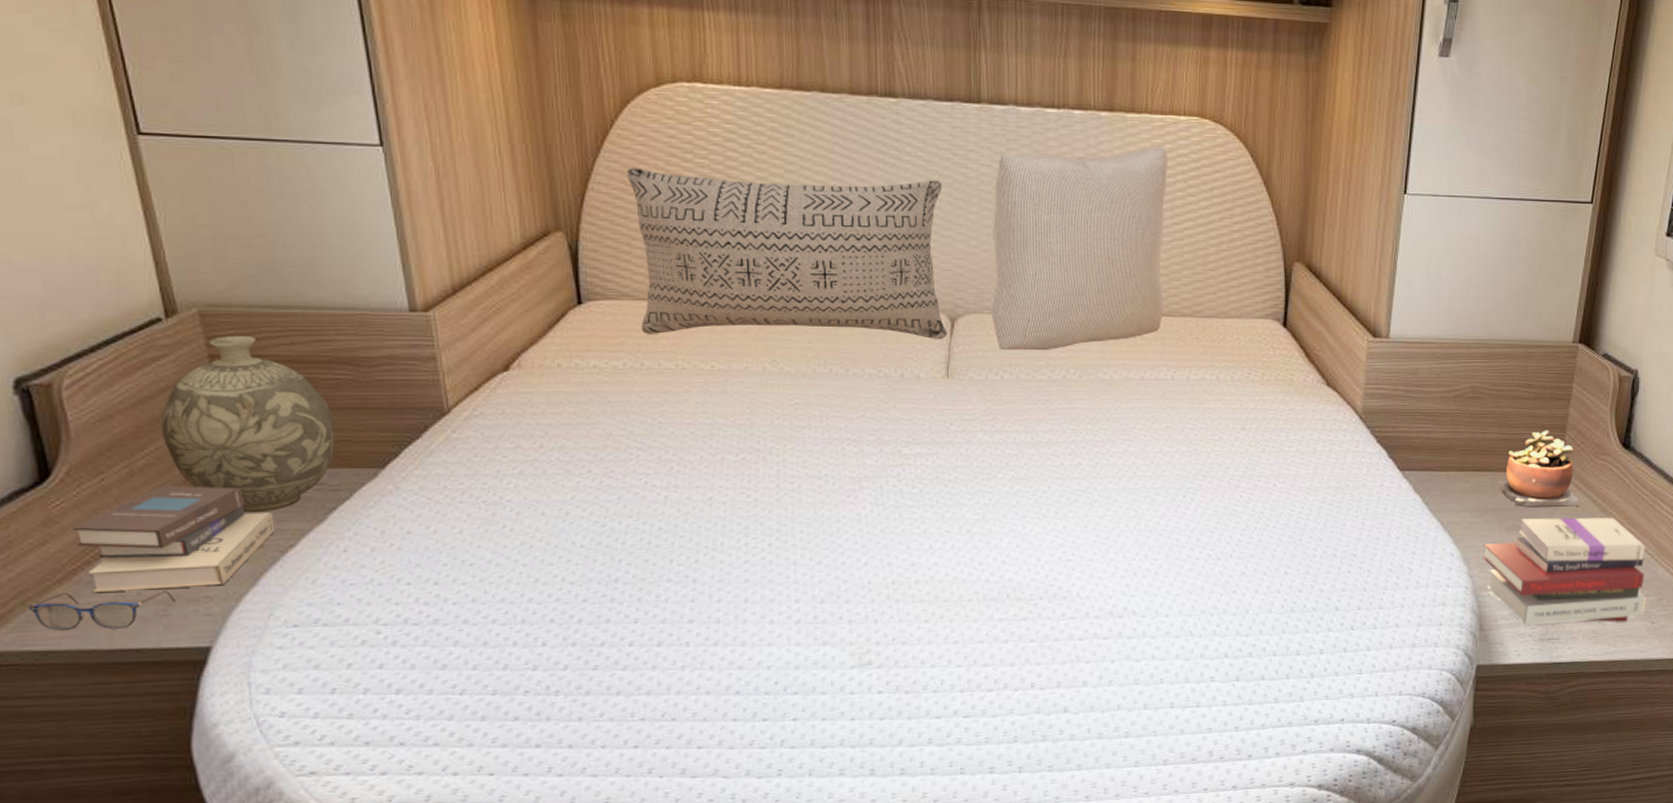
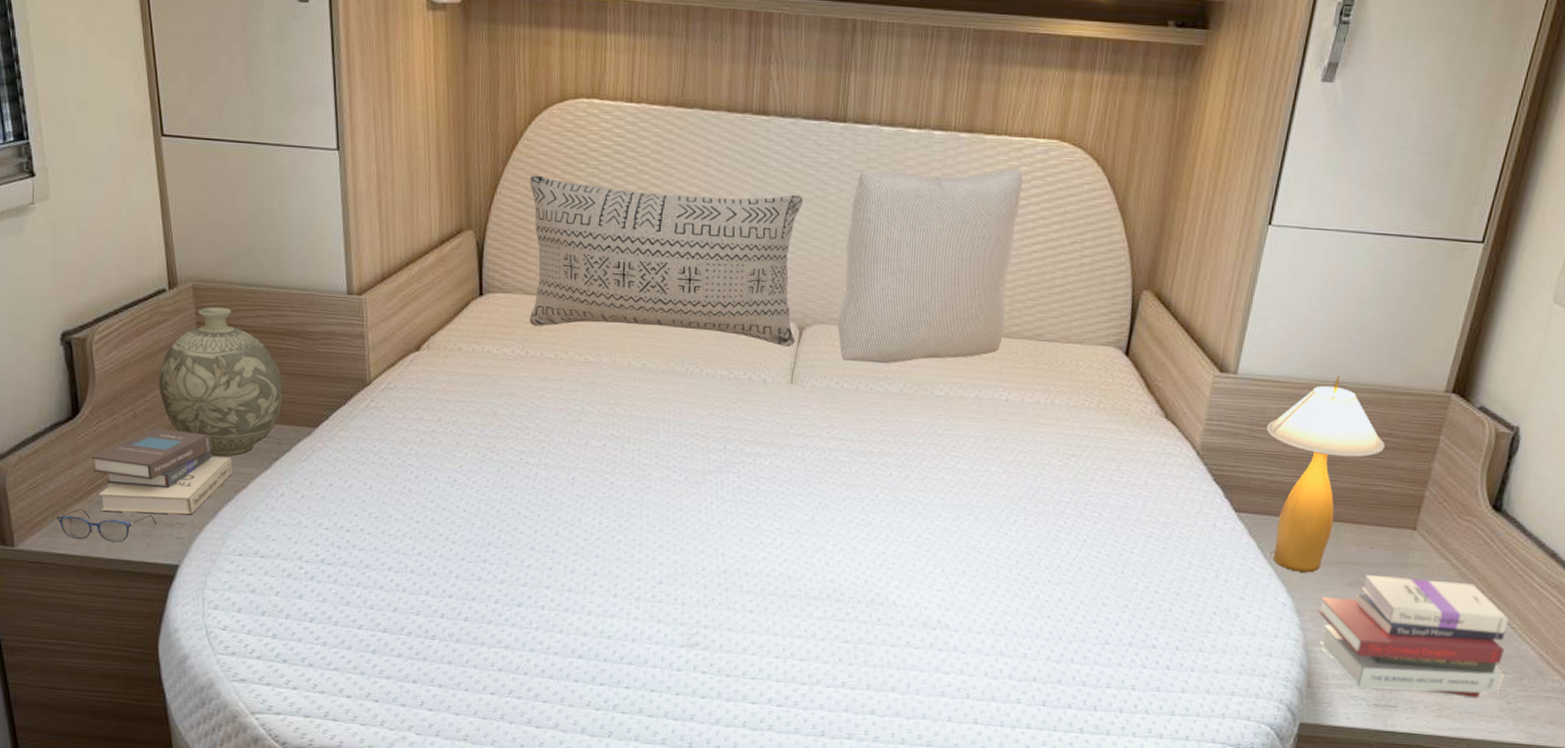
table lamp: none [1421,333,1526,522] -> present [1266,375,1385,573]
succulent plant: present [1498,430,1580,507] -> none [1343,483,1435,568]

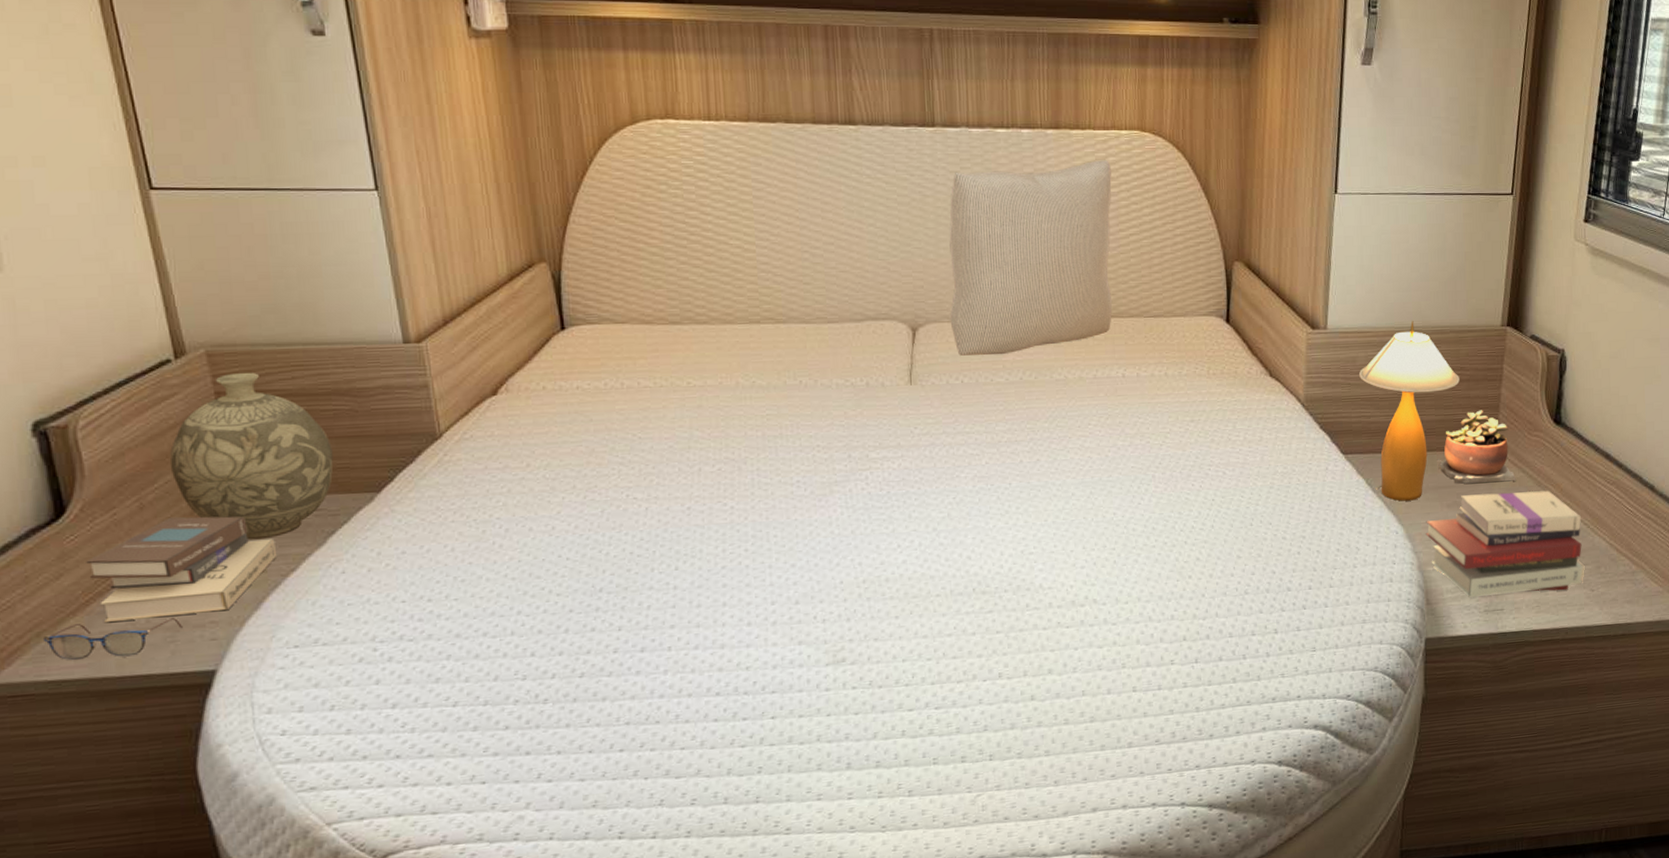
pillow: present [529,175,803,346] -> none [605,199,910,355]
succulent plant: none [1343,483,1435,568] -> present [1437,410,1516,484]

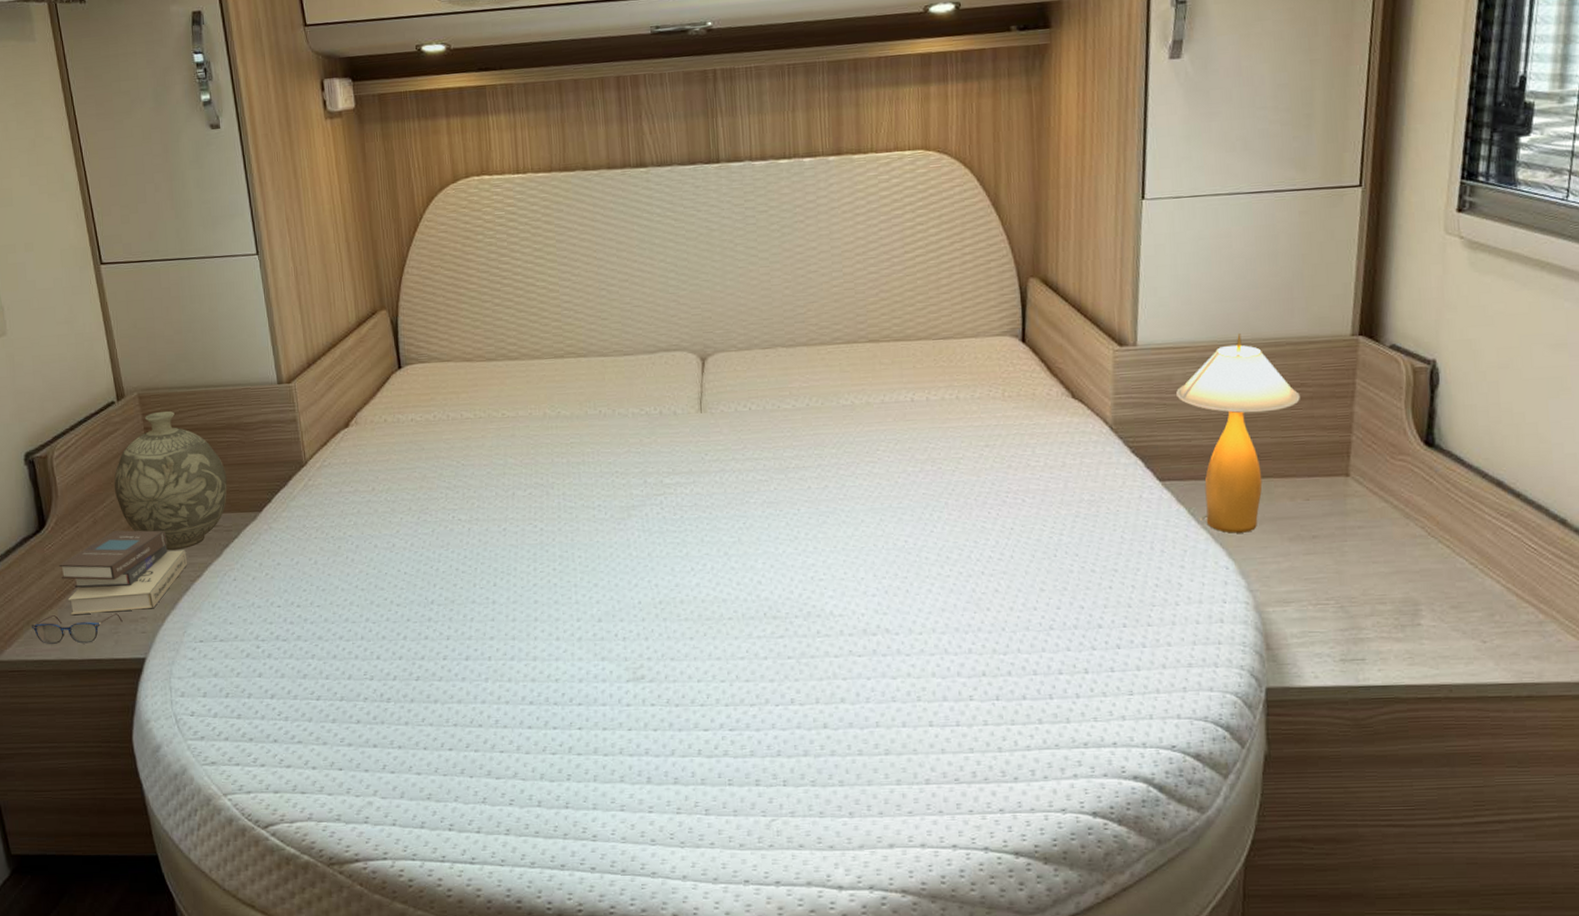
pillow: present [949,160,1113,356] -> none [734,182,900,384]
books: present [1425,490,1583,598] -> none [1262,523,1470,645]
succulent plant: present [1437,410,1516,484] -> none [1274,431,1377,514]

